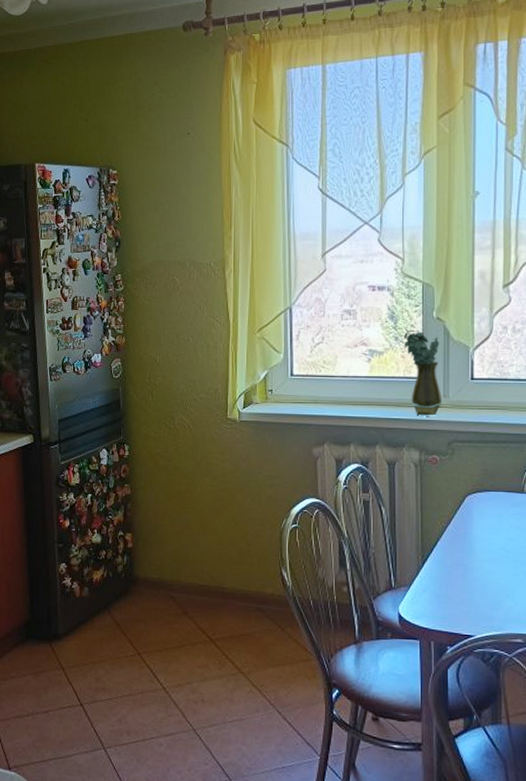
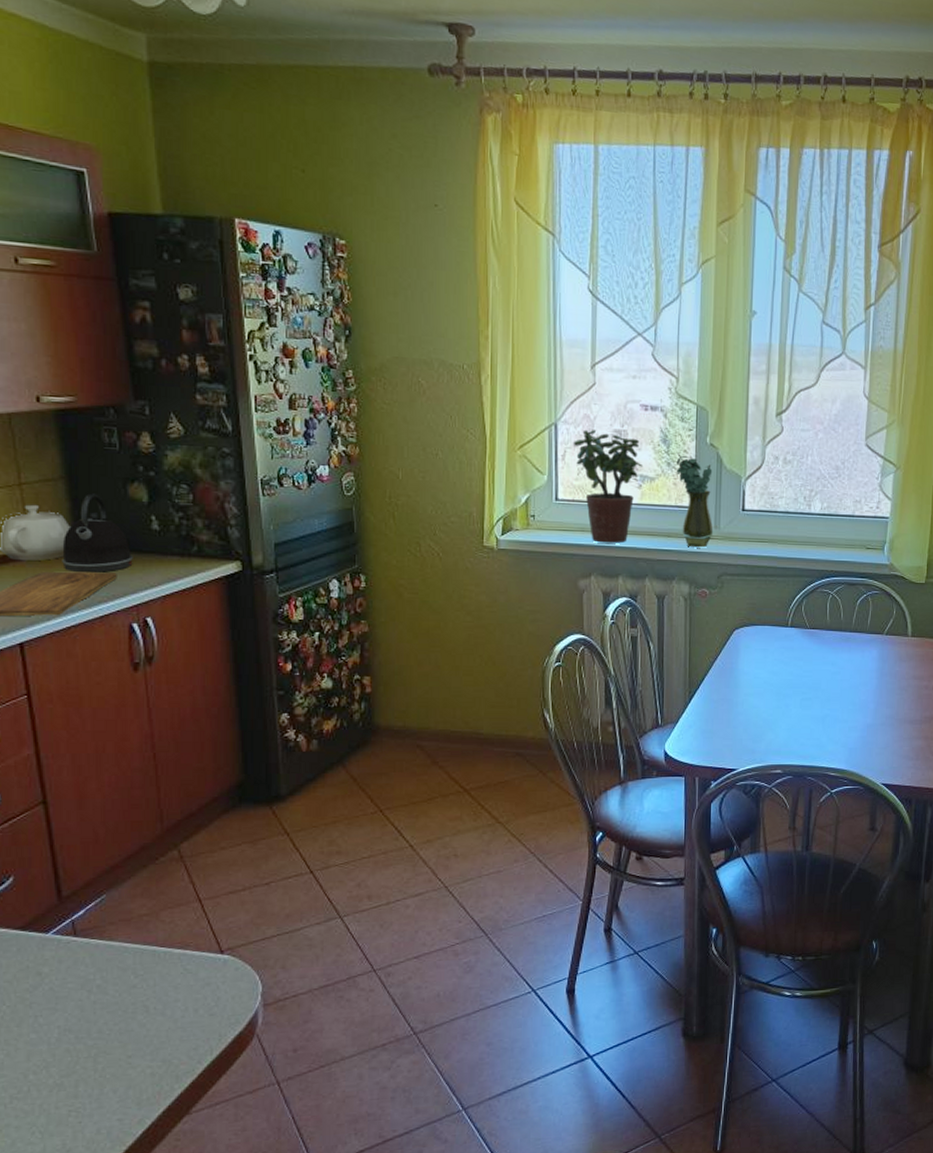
potted plant: none [306,311,372,414] -> present [573,429,644,544]

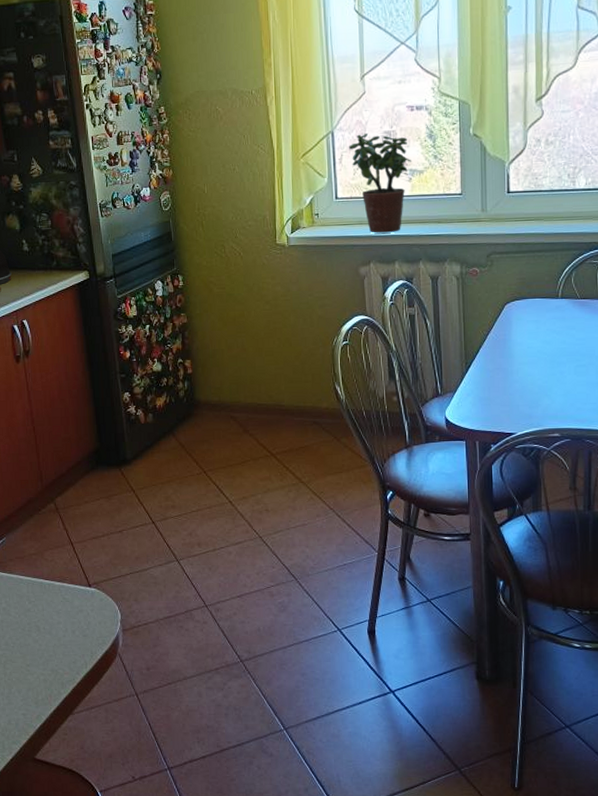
vase: present [676,452,714,548] -> none [442,145,481,231]

